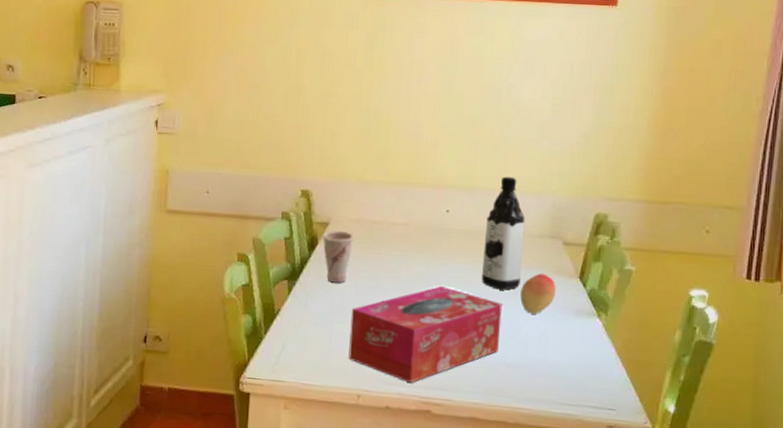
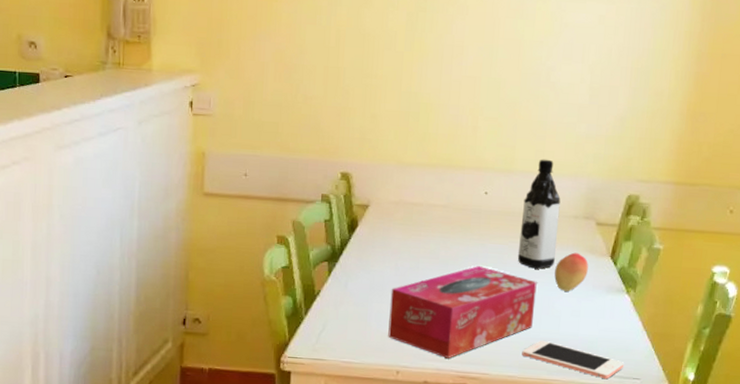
cup: present [321,230,355,283] -> none [361,212,394,264]
cell phone: none [488,365,598,410] -> present [522,340,625,380]

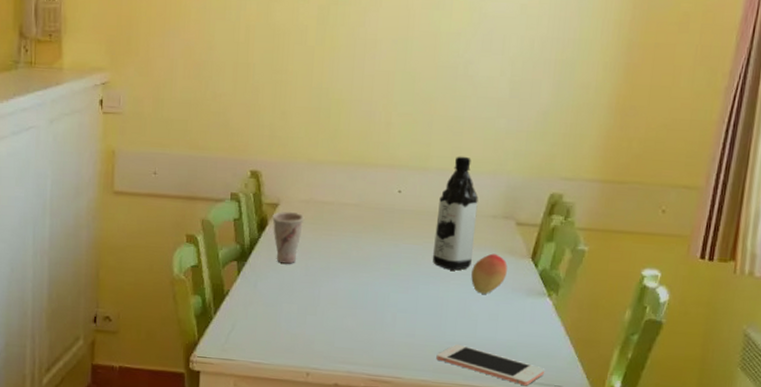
cup: none [361,212,394,264] -> present [271,211,305,264]
tissue box: present [388,266,537,358] -> none [298,267,453,361]

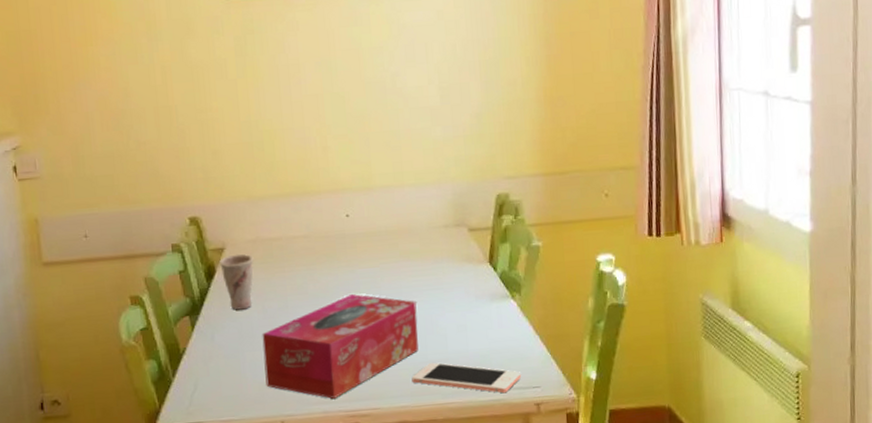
tissue box: none [298,267,453,361] -> present [262,294,419,399]
water bottle: present [432,156,478,271] -> none [388,169,432,288]
fruit: present [471,253,507,294] -> none [433,263,468,307]

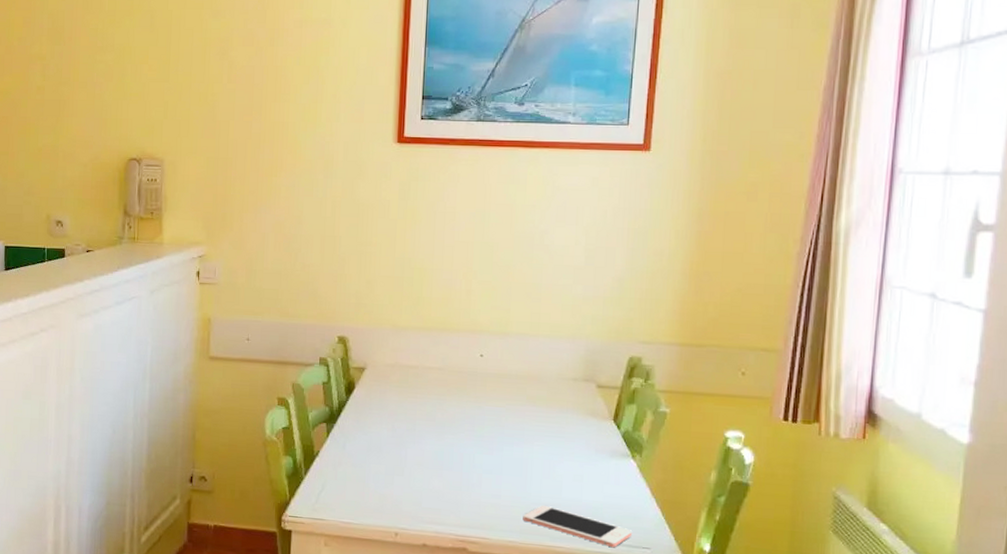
cup: present [218,253,254,310] -> none [358,375,391,426]
tissue box: present [262,294,419,399] -> none [386,428,536,521]

